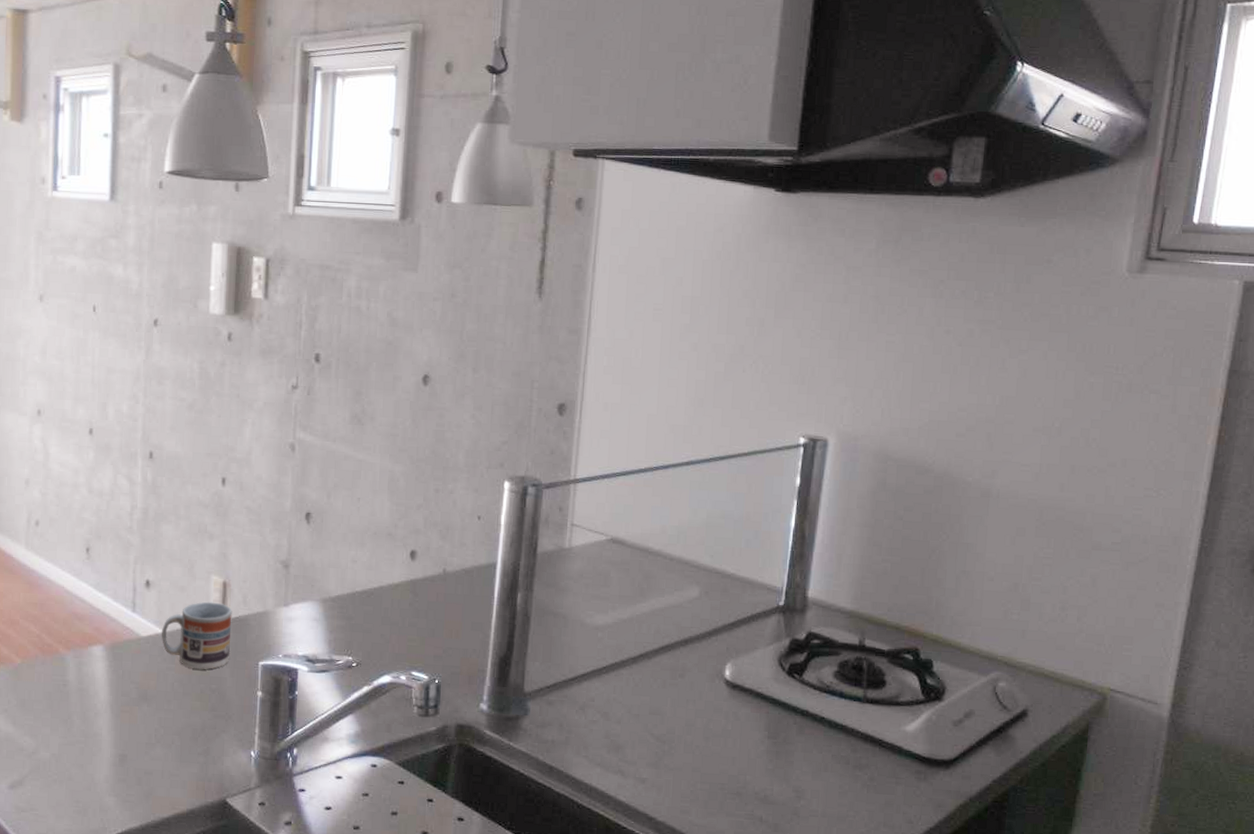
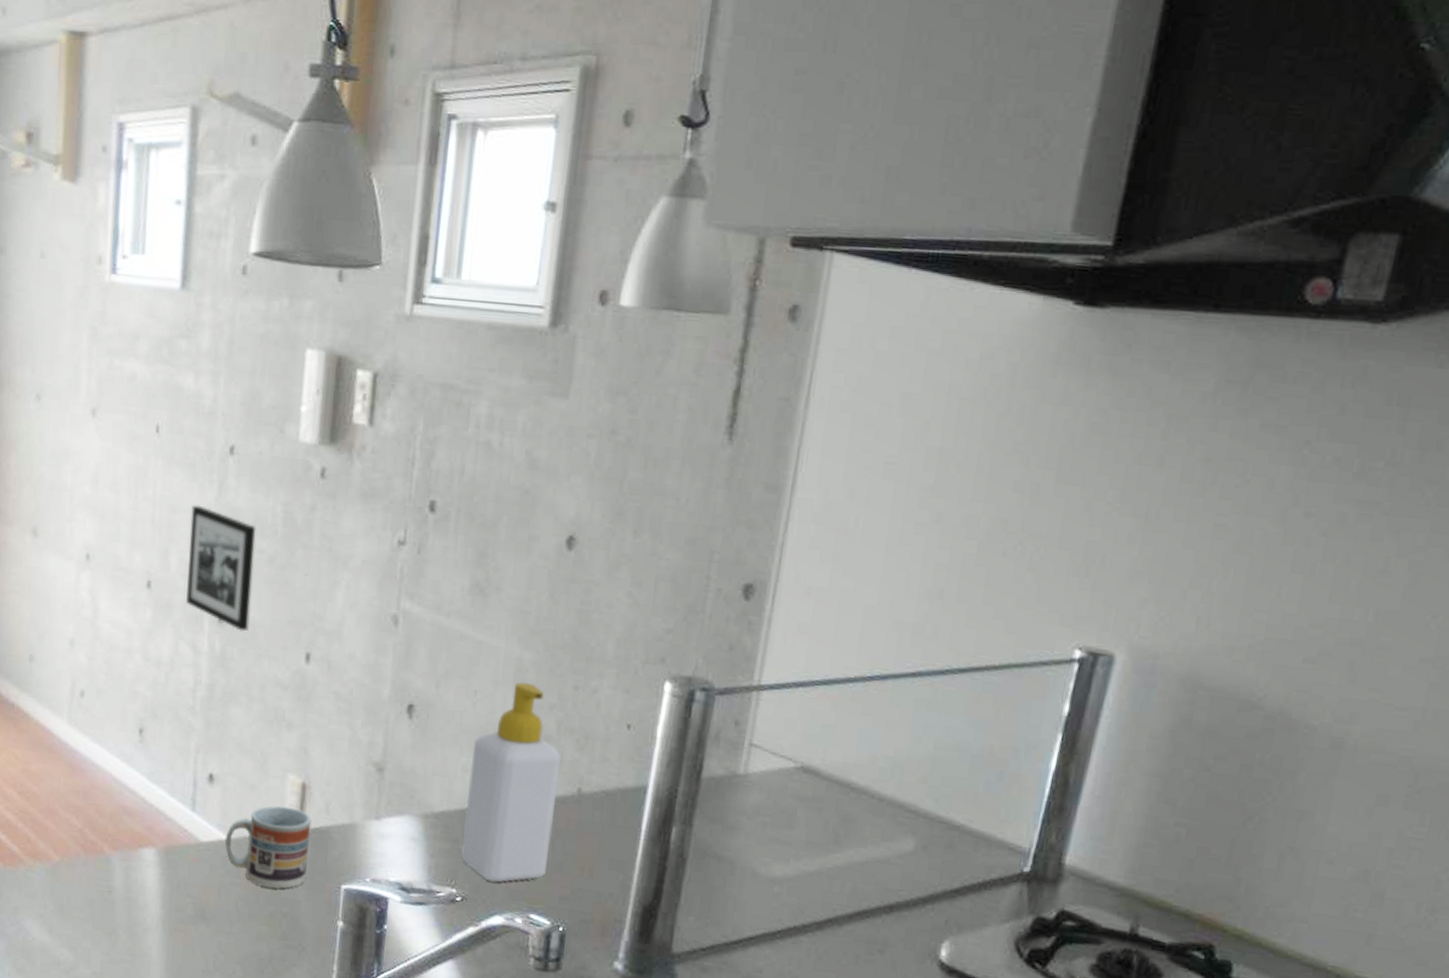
picture frame: none [122,366,178,464] -> present [186,504,256,632]
soap bottle: none [354,489,429,649] -> present [460,682,561,883]

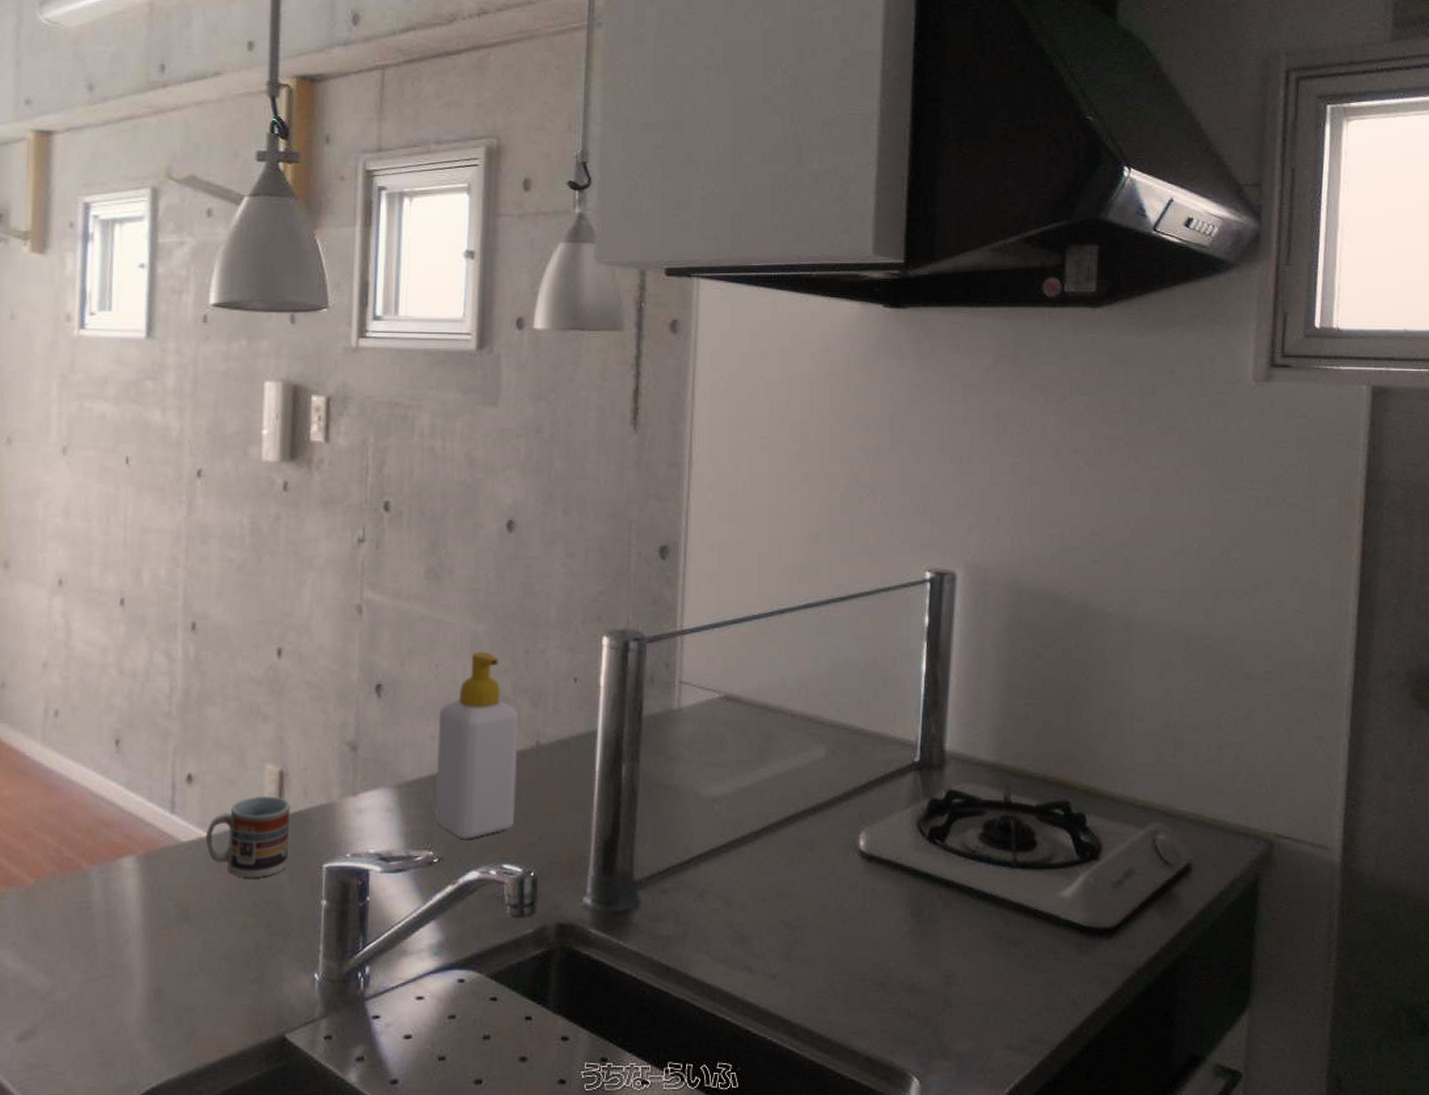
picture frame: present [186,504,256,632] -> none [160,525,225,636]

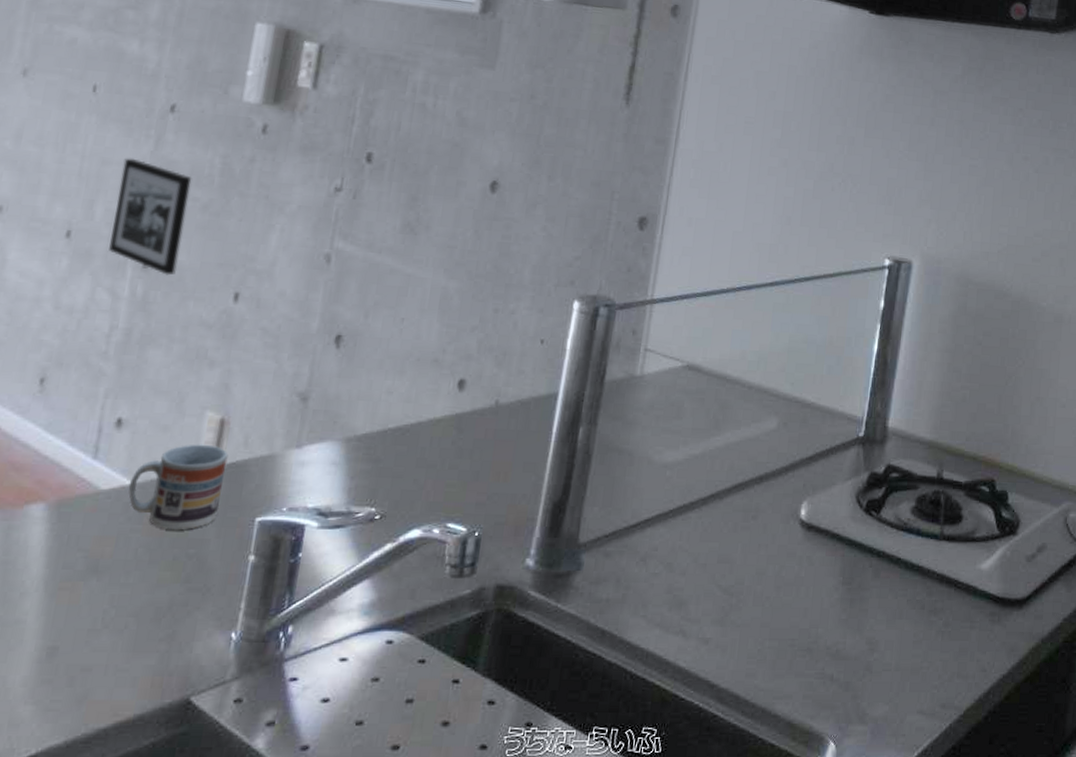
picture frame: none [160,525,225,636] -> present [109,158,192,276]
soap bottle: present [434,652,519,839] -> none [381,309,481,497]

